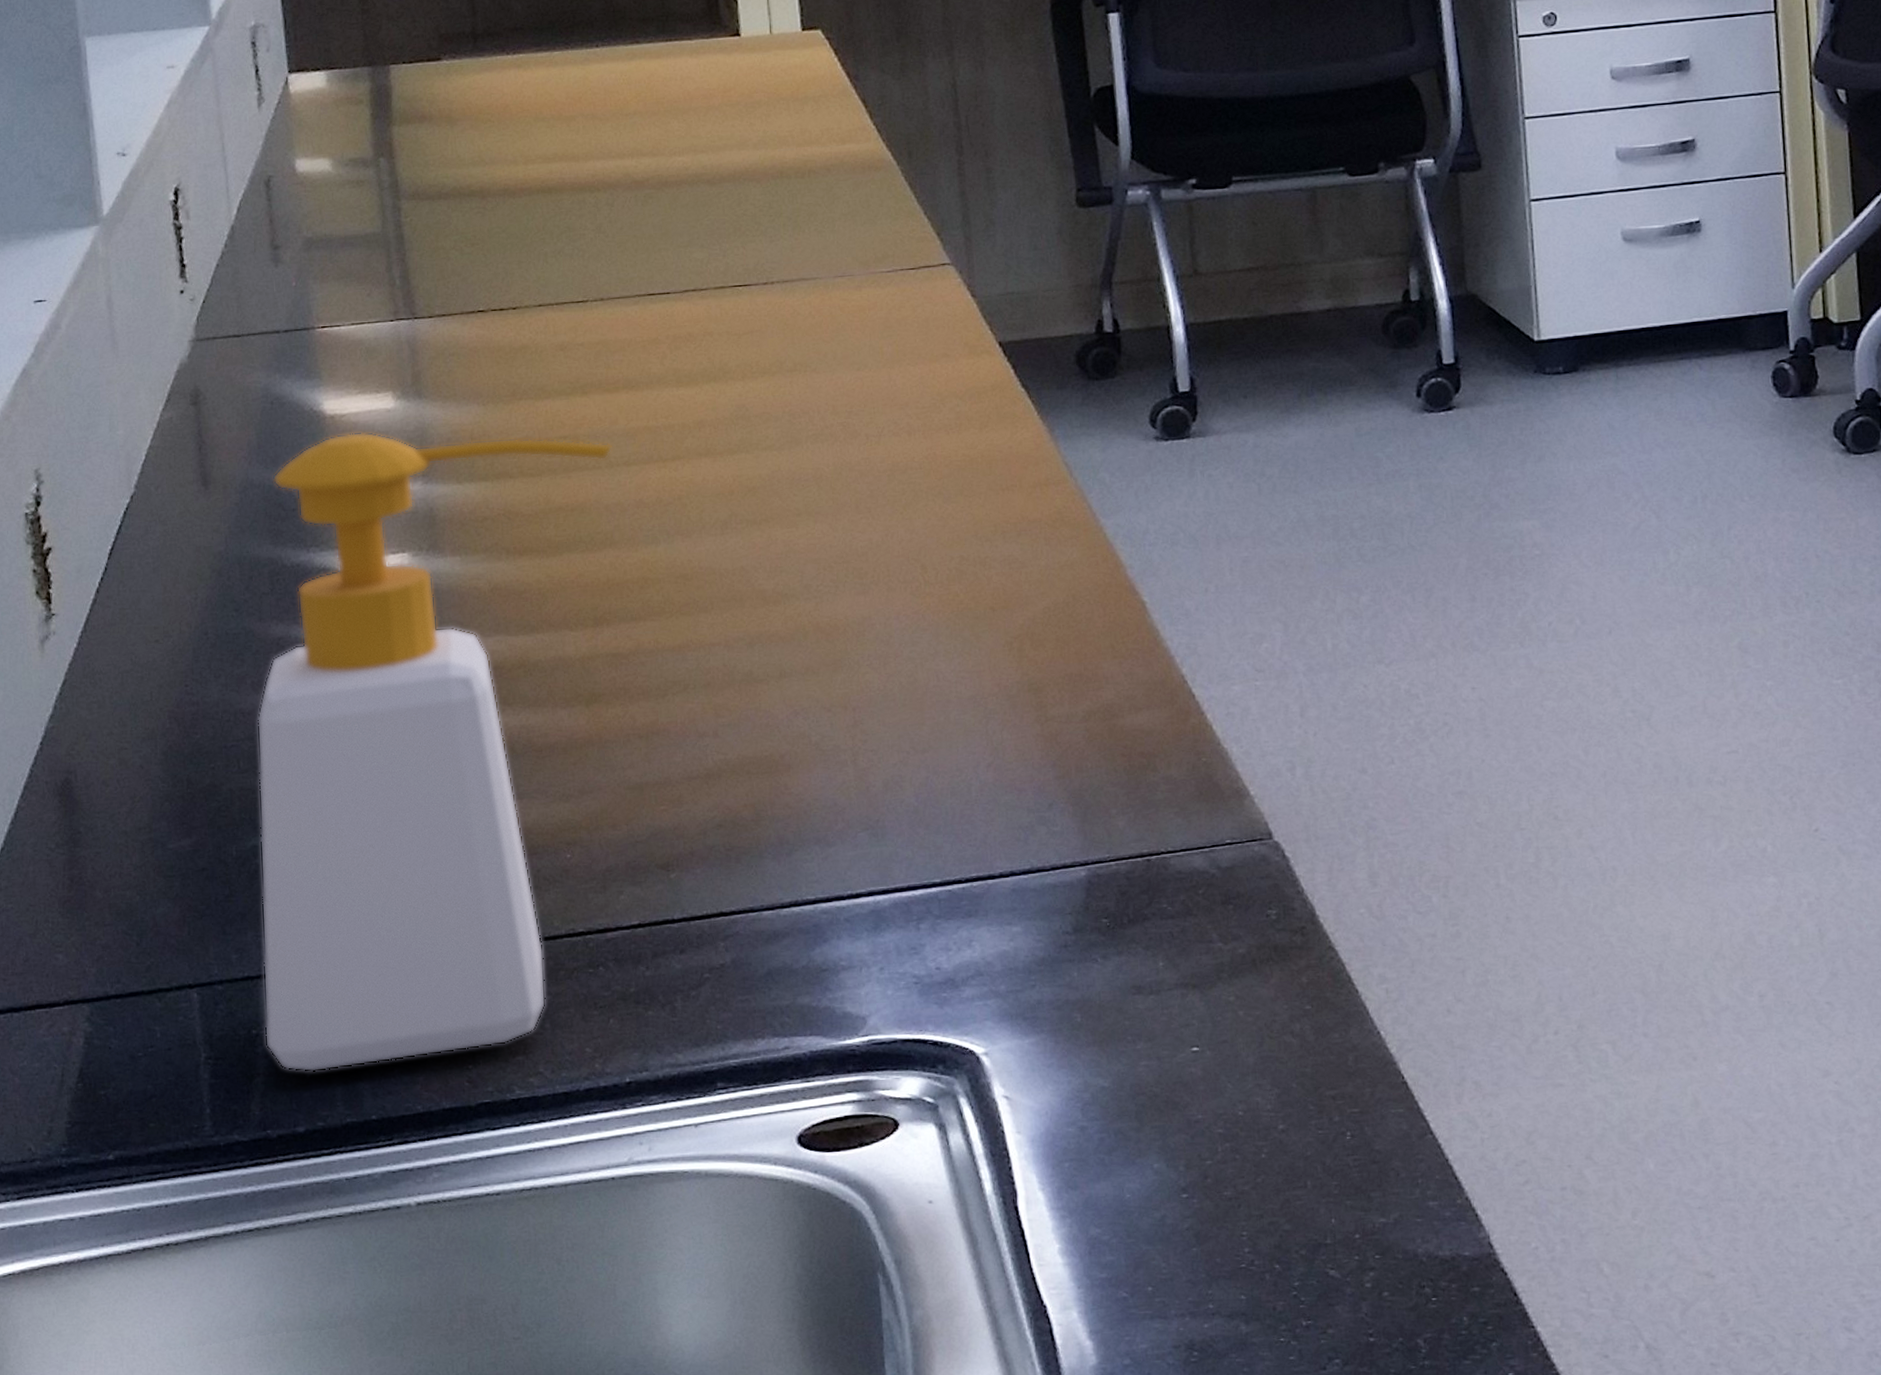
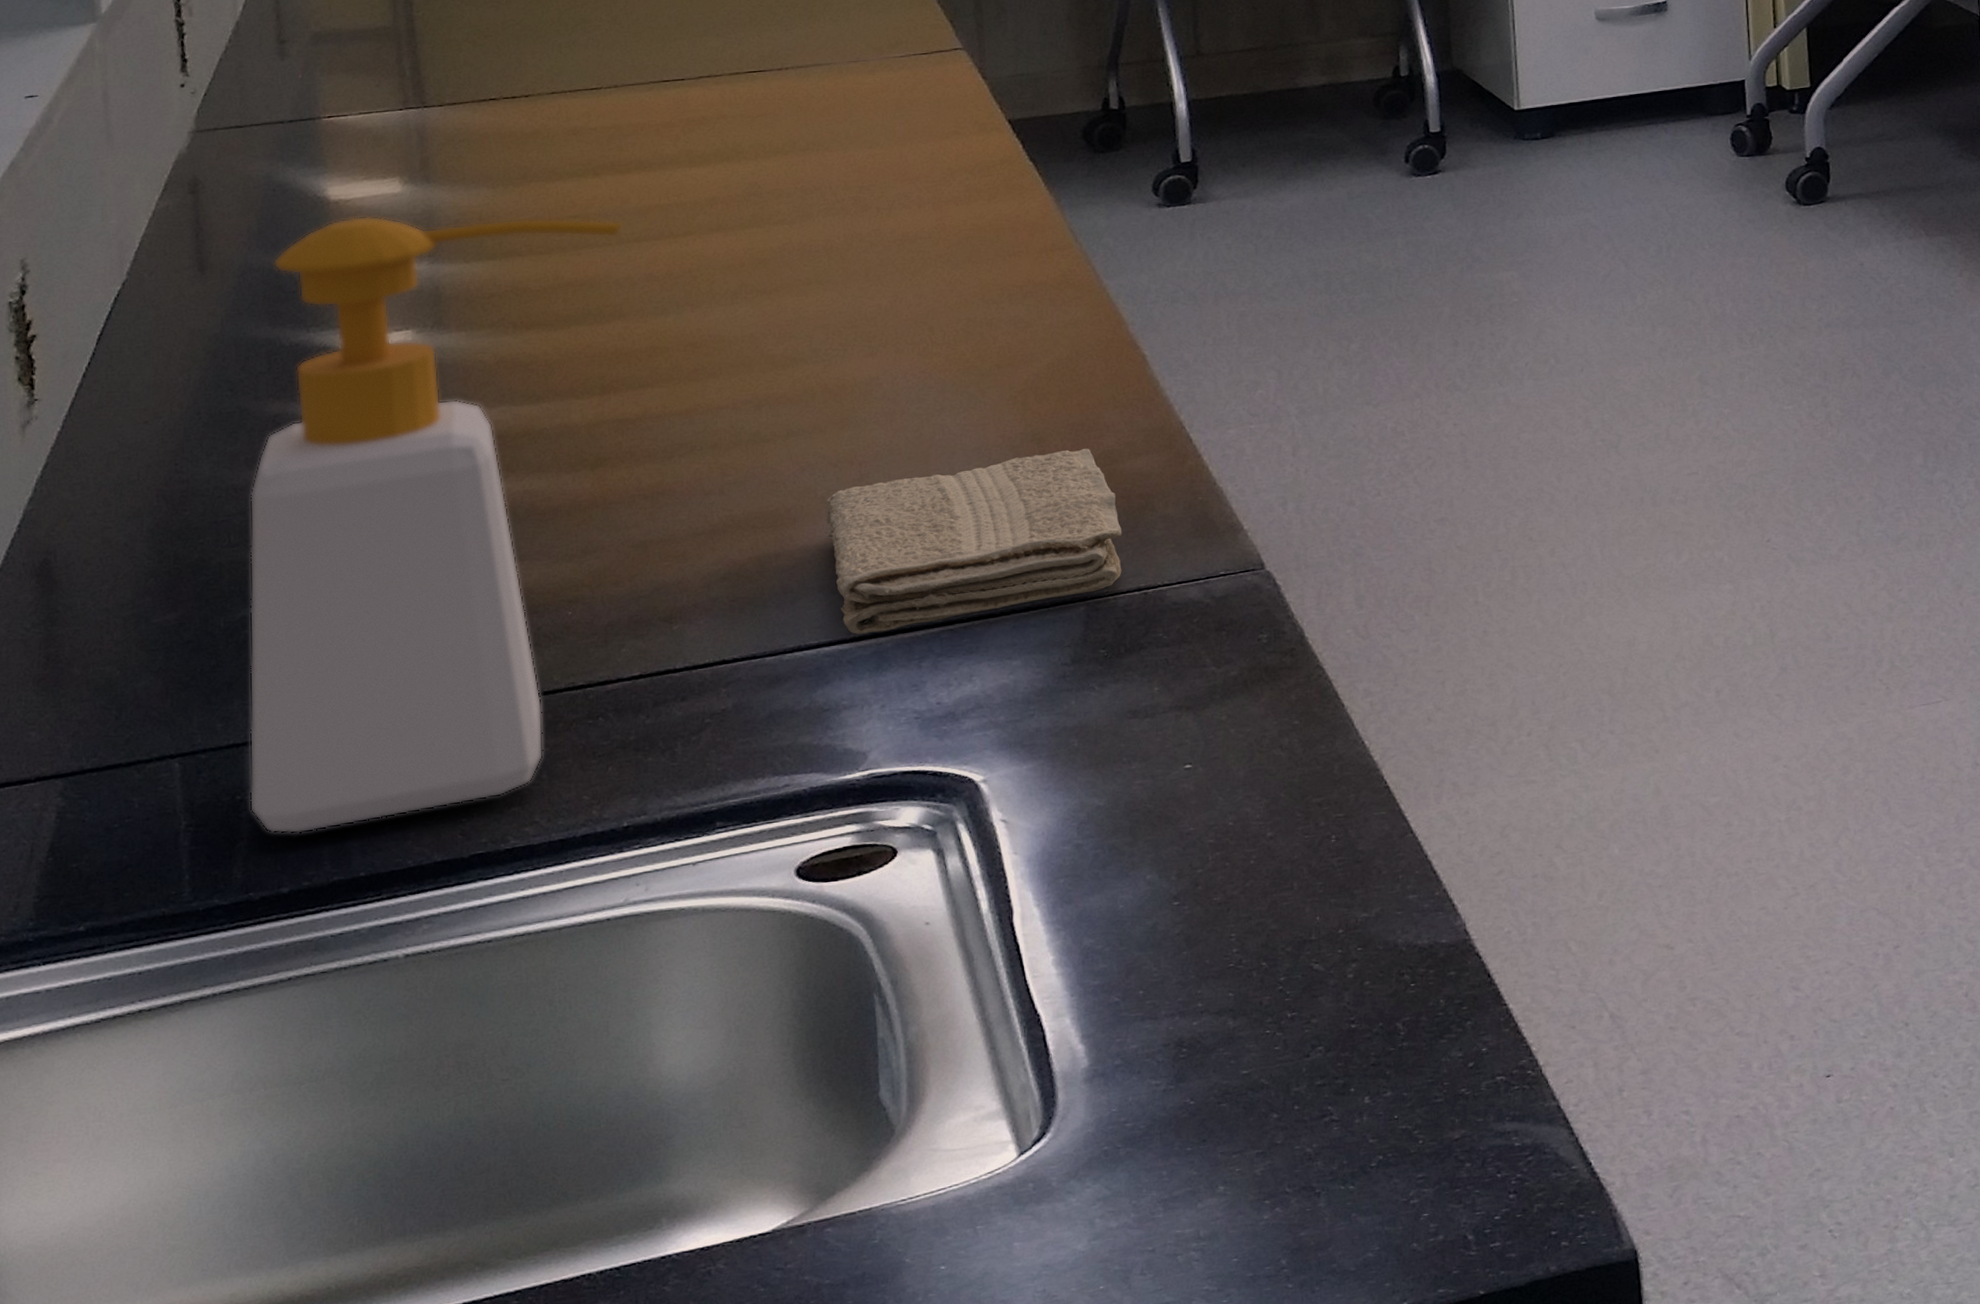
washcloth: none [821,701,1124,891] -> present [826,448,1123,635]

